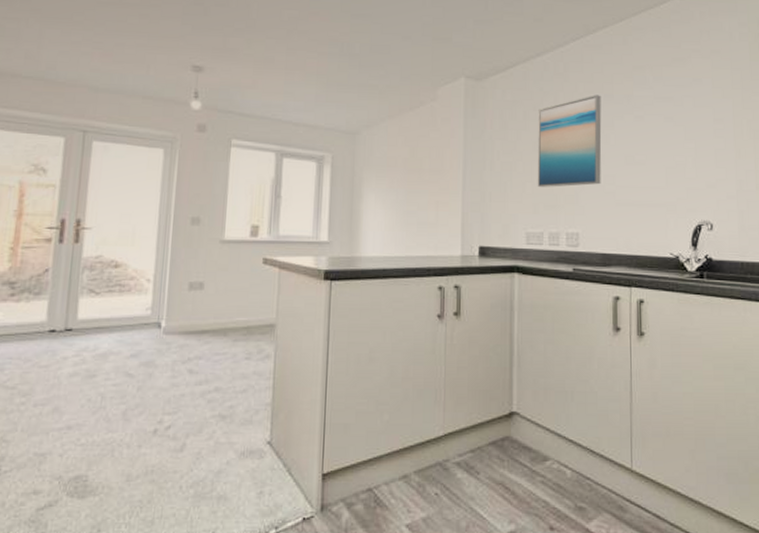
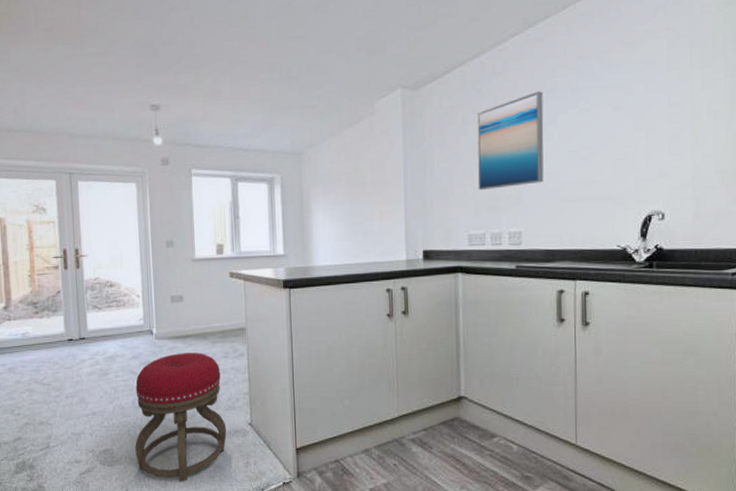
stool: none [117,352,240,519] -> present [135,353,227,482]

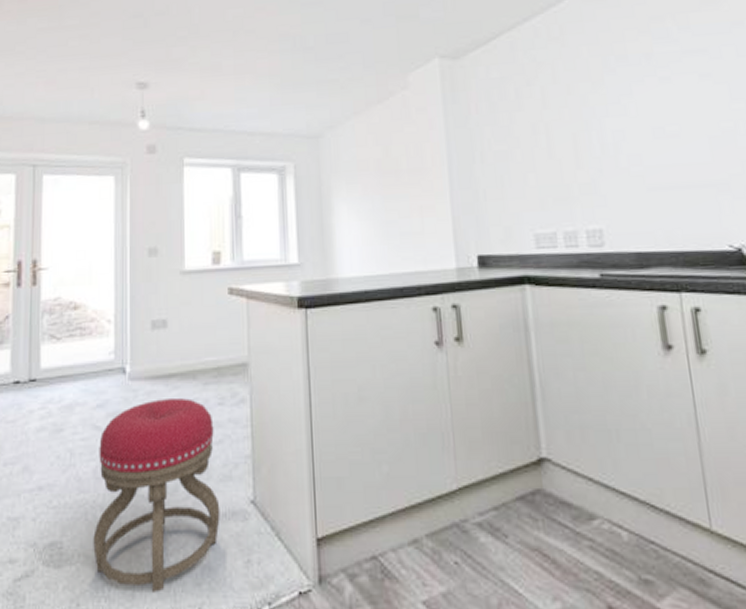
wall art: present [477,91,544,190] -> none [533,57,624,177]

